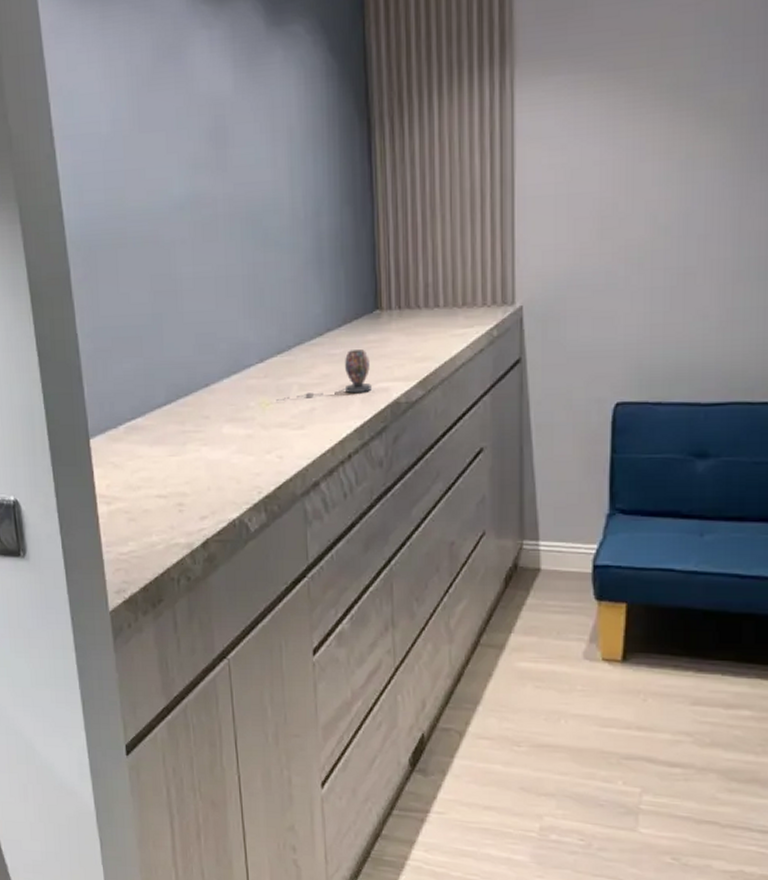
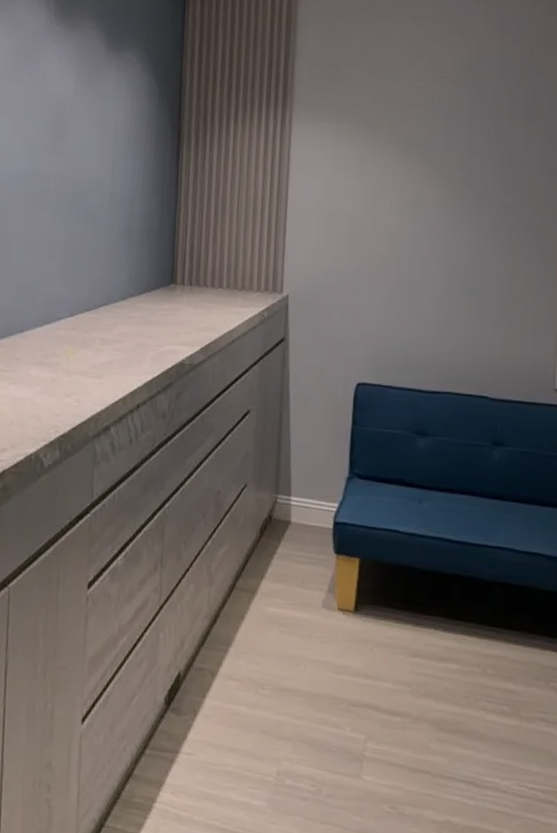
decorative vase: present [276,349,372,402] -> none [80,315,163,353]

